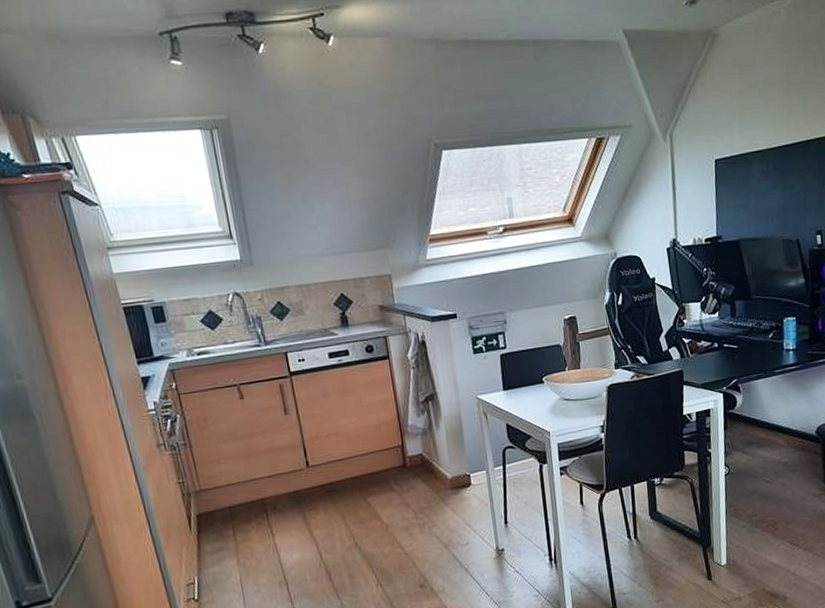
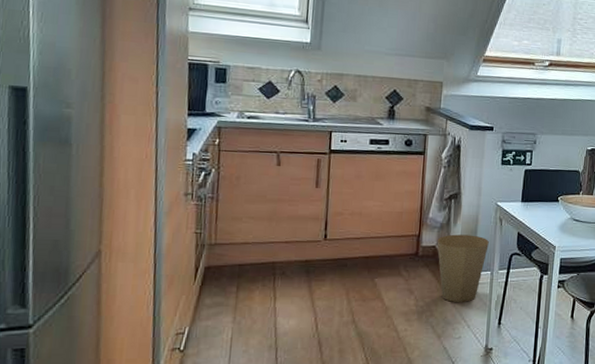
trash can: none [422,435,478,509] -> present [437,234,489,302]

